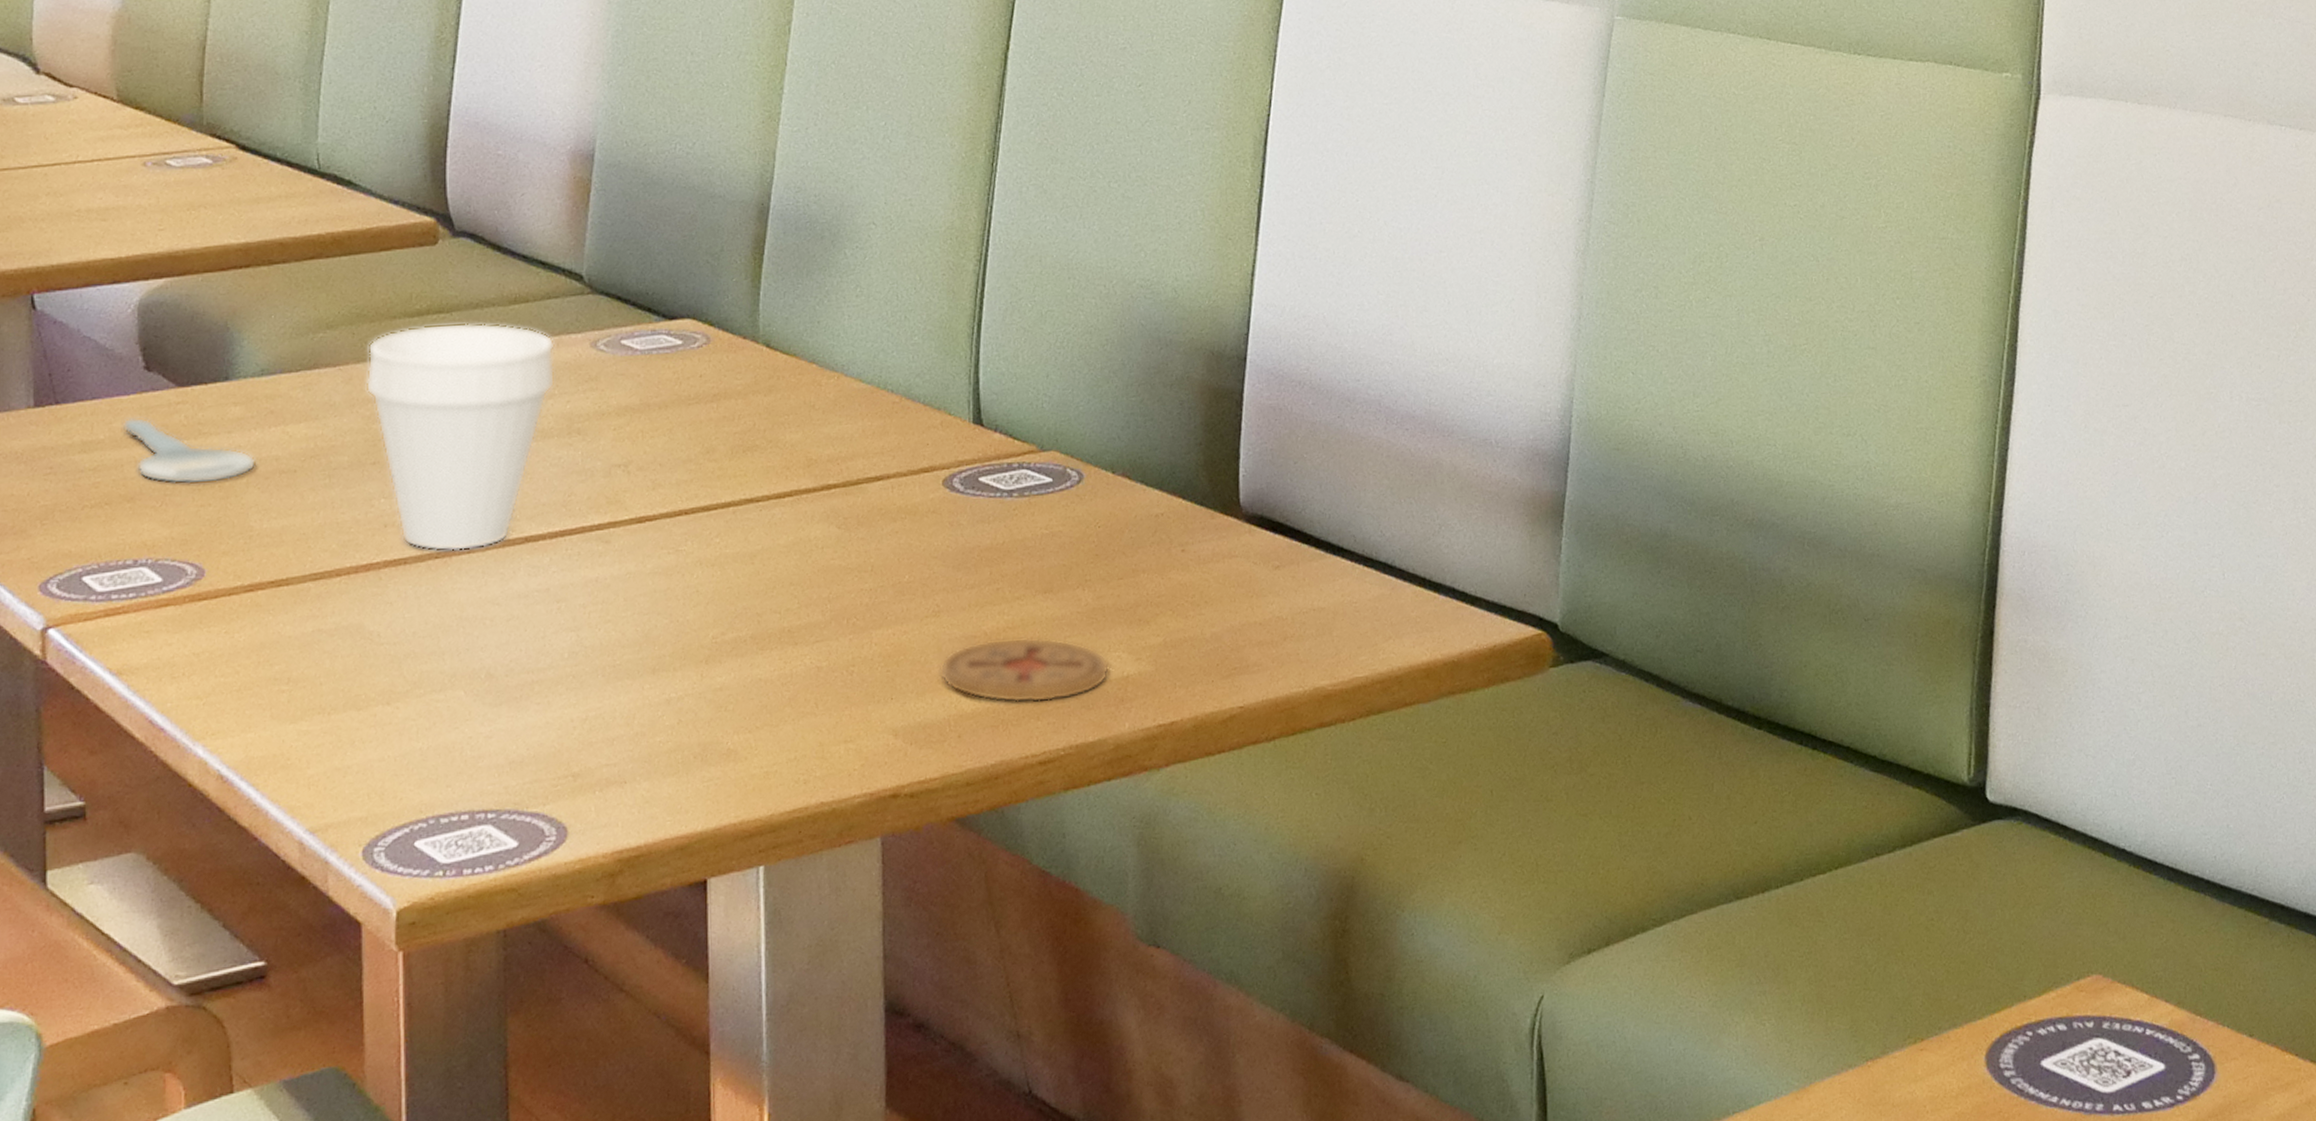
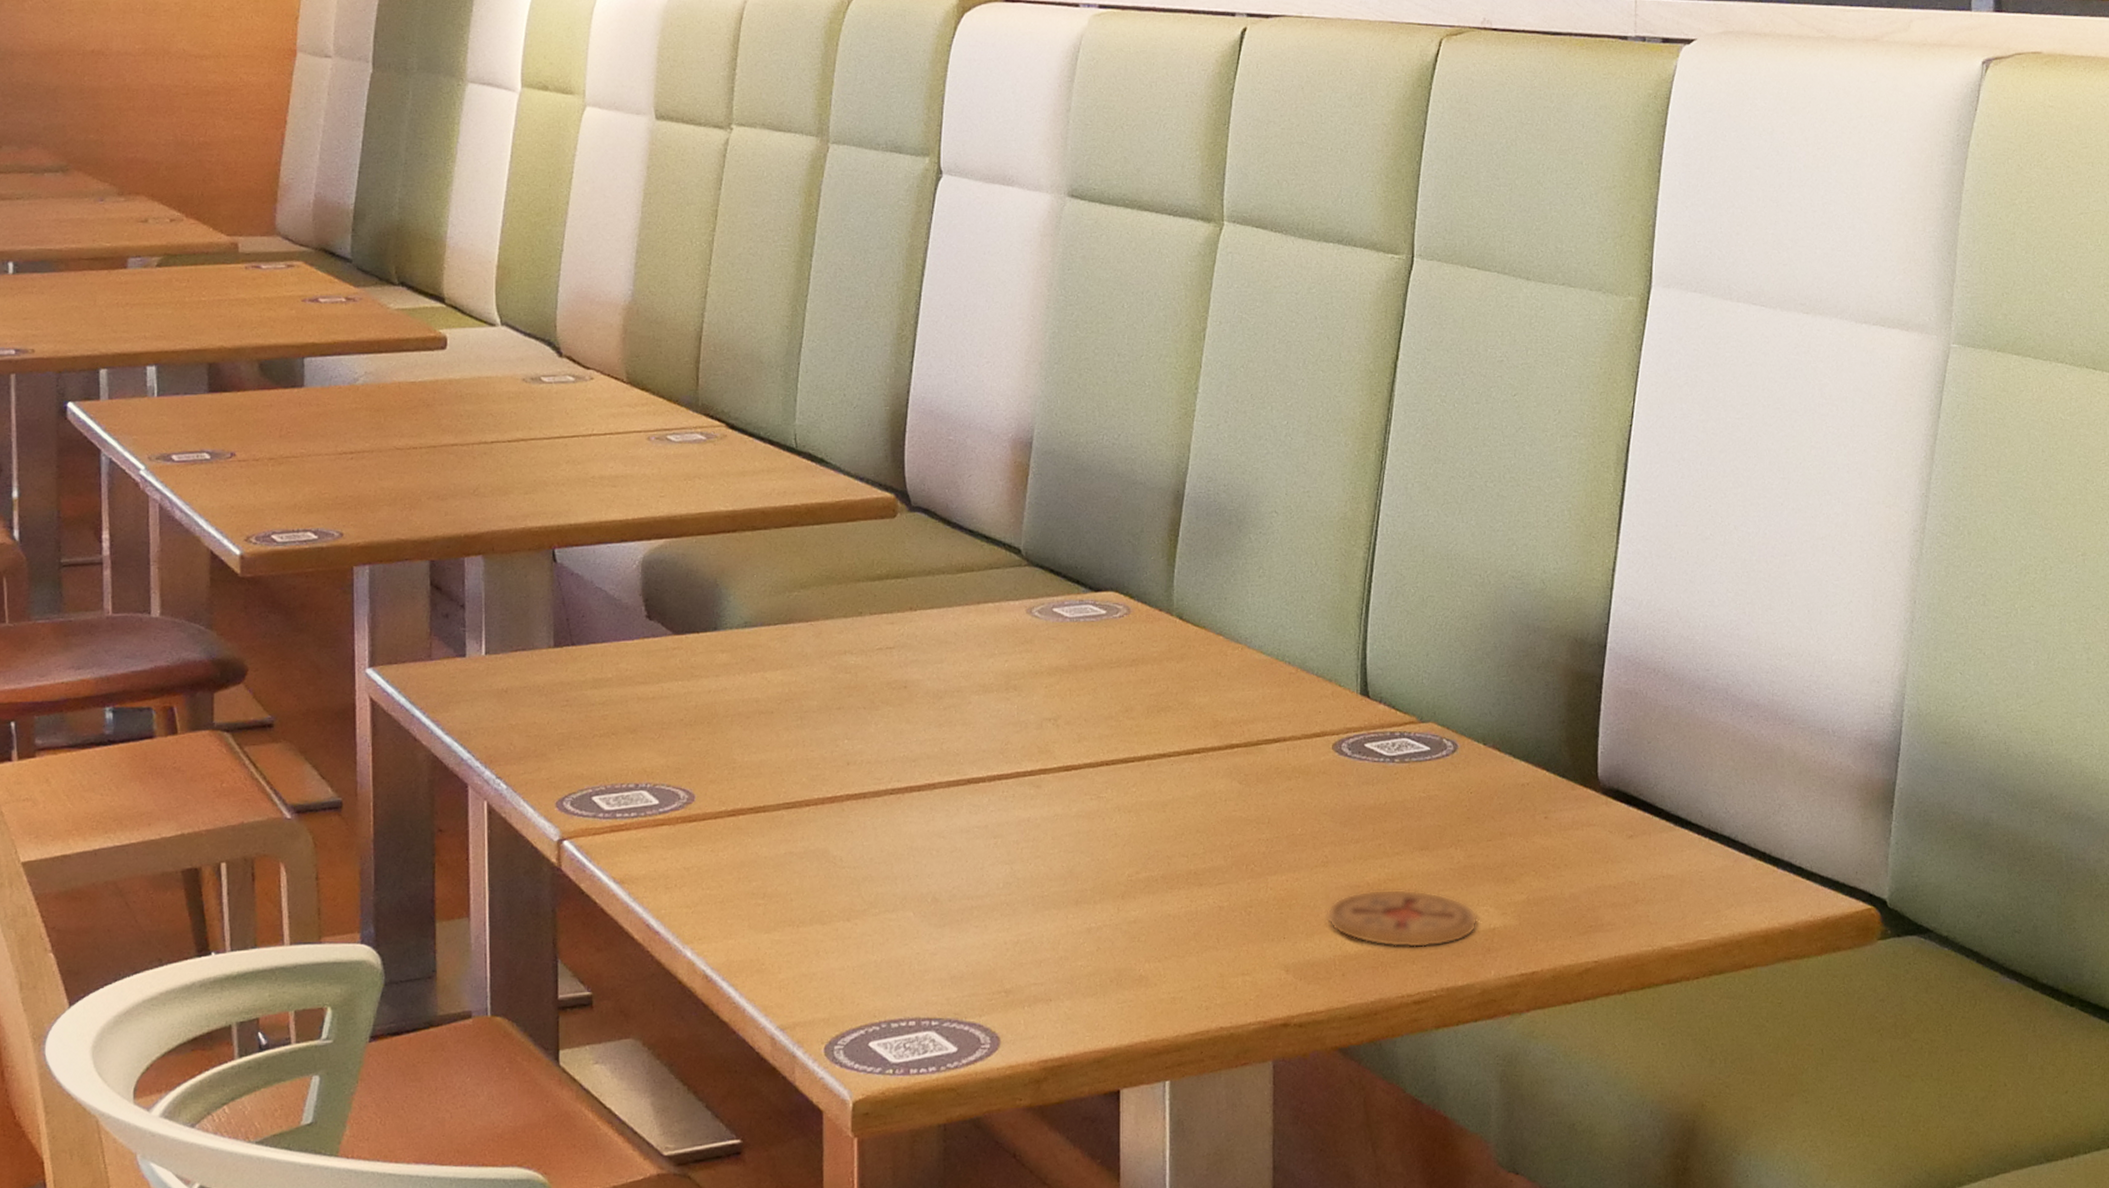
key: present [122,417,257,485] -> none [627,659,740,721]
cup: present [365,322,555,552] -> none [833,587,996,789]

